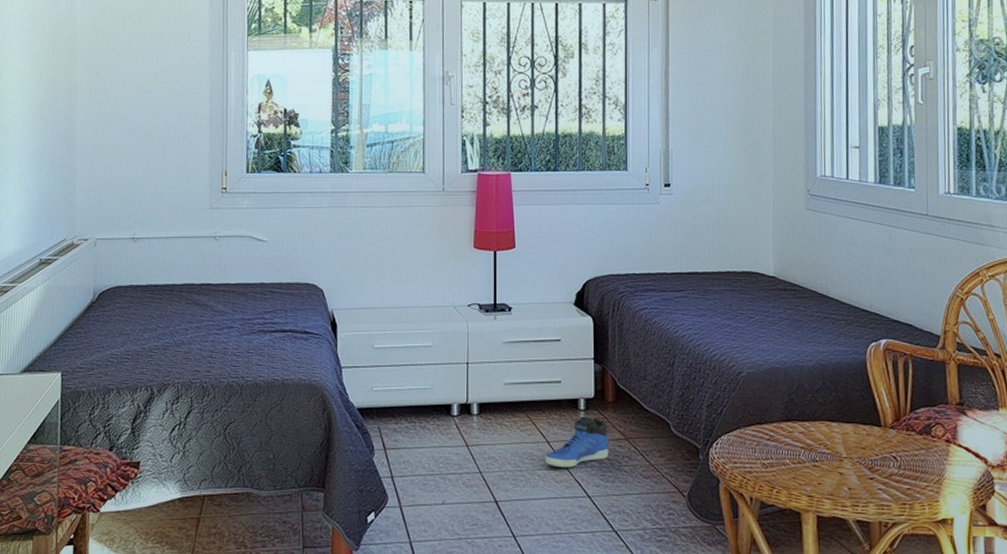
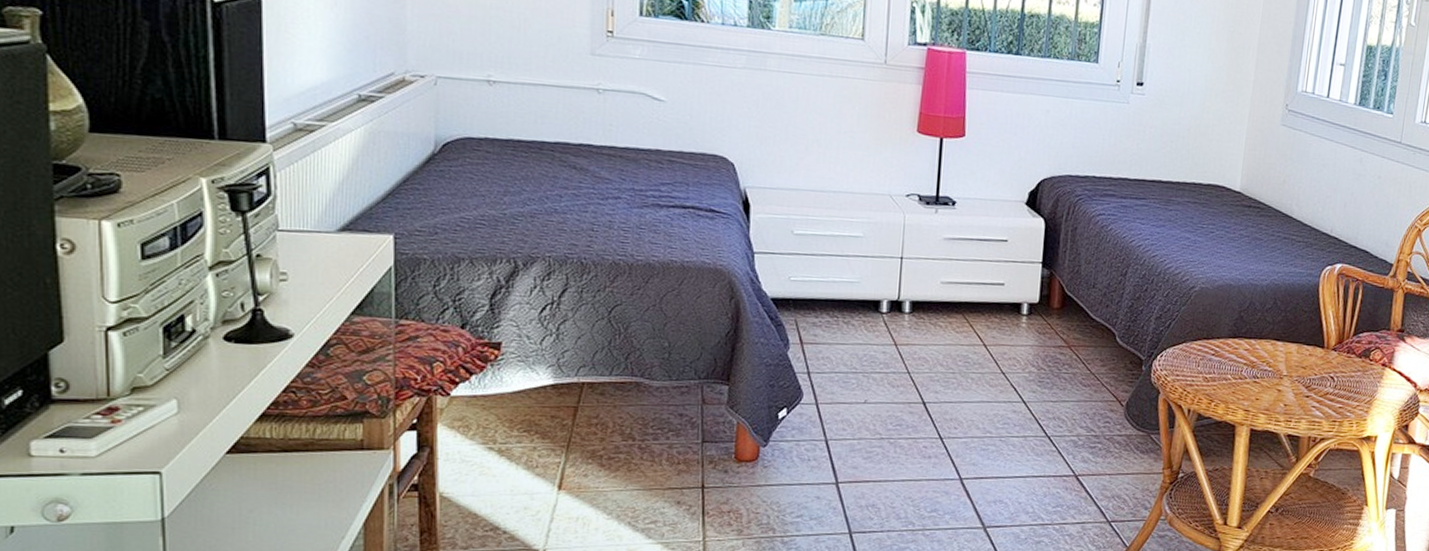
sneaker: present [545,417,609,468] -> none [980,322,1050,373]

